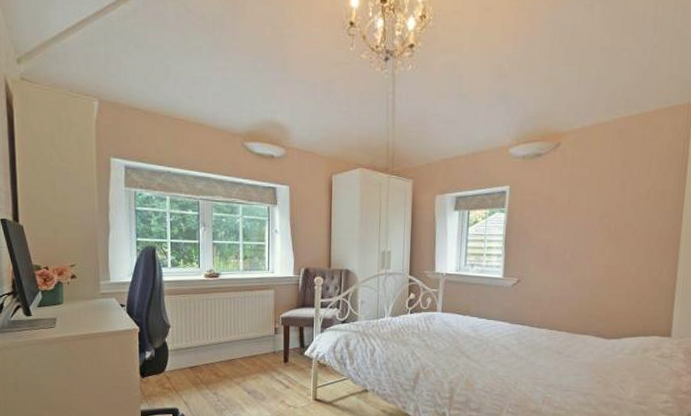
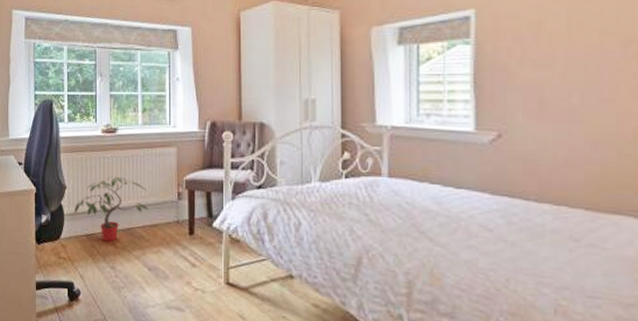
potted plant: none [179,315,249,372] -> present [75,176,149,242]

